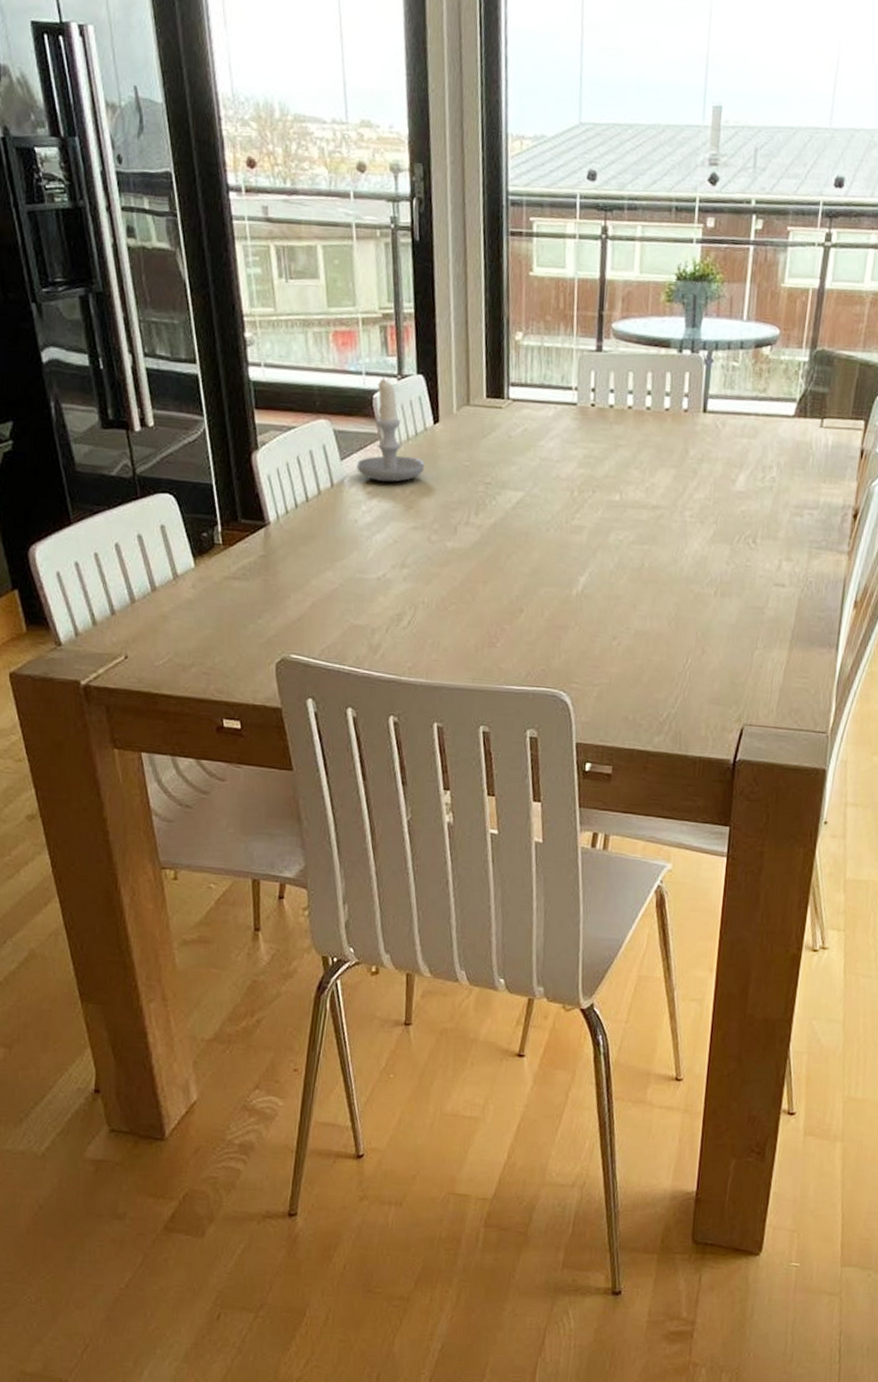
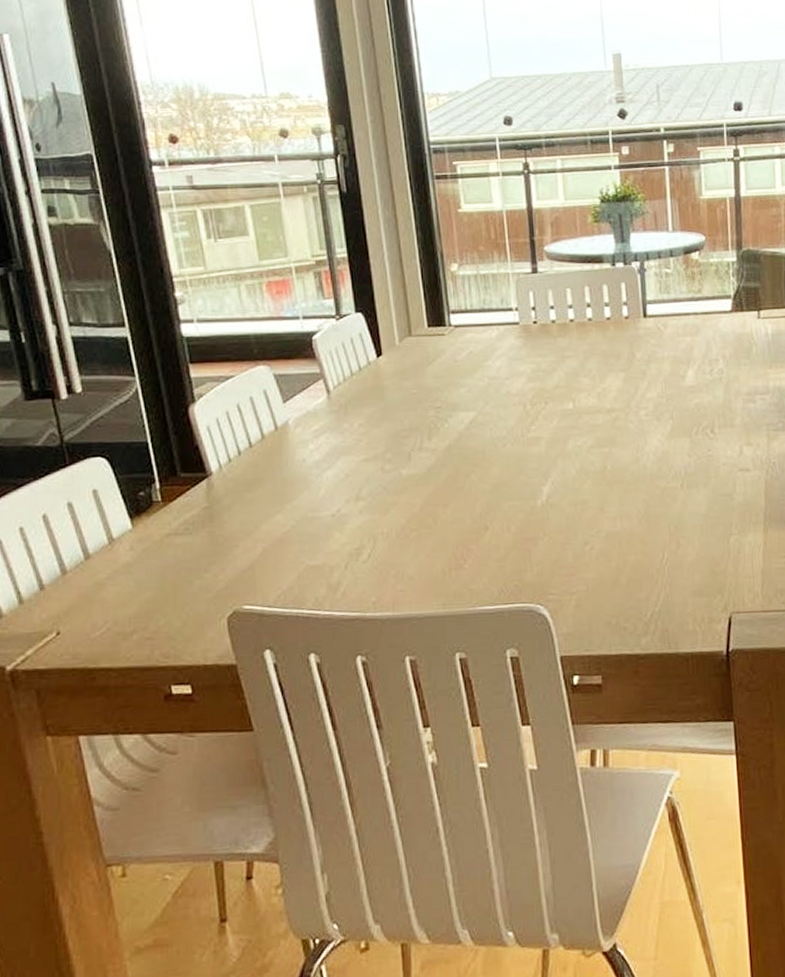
candle: present [357,376,425,482] -> none [301,318,372,418]

